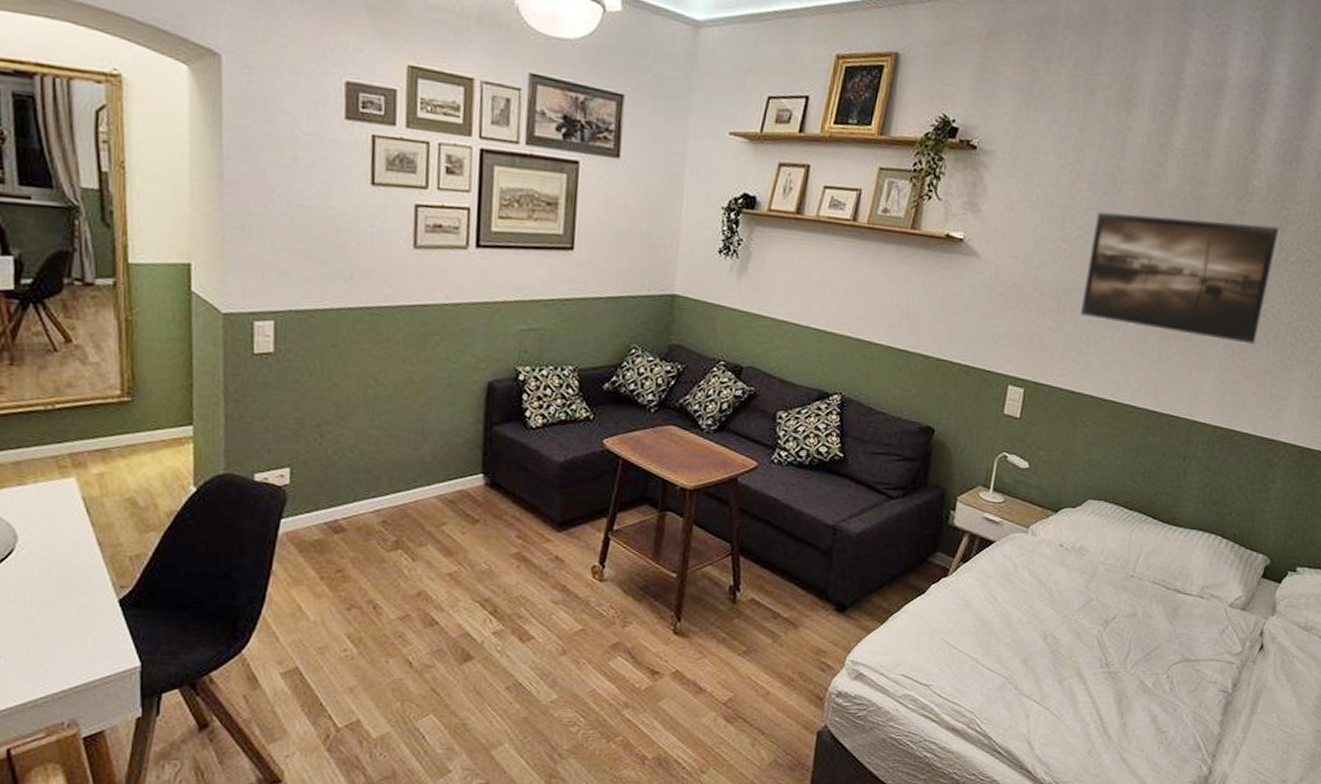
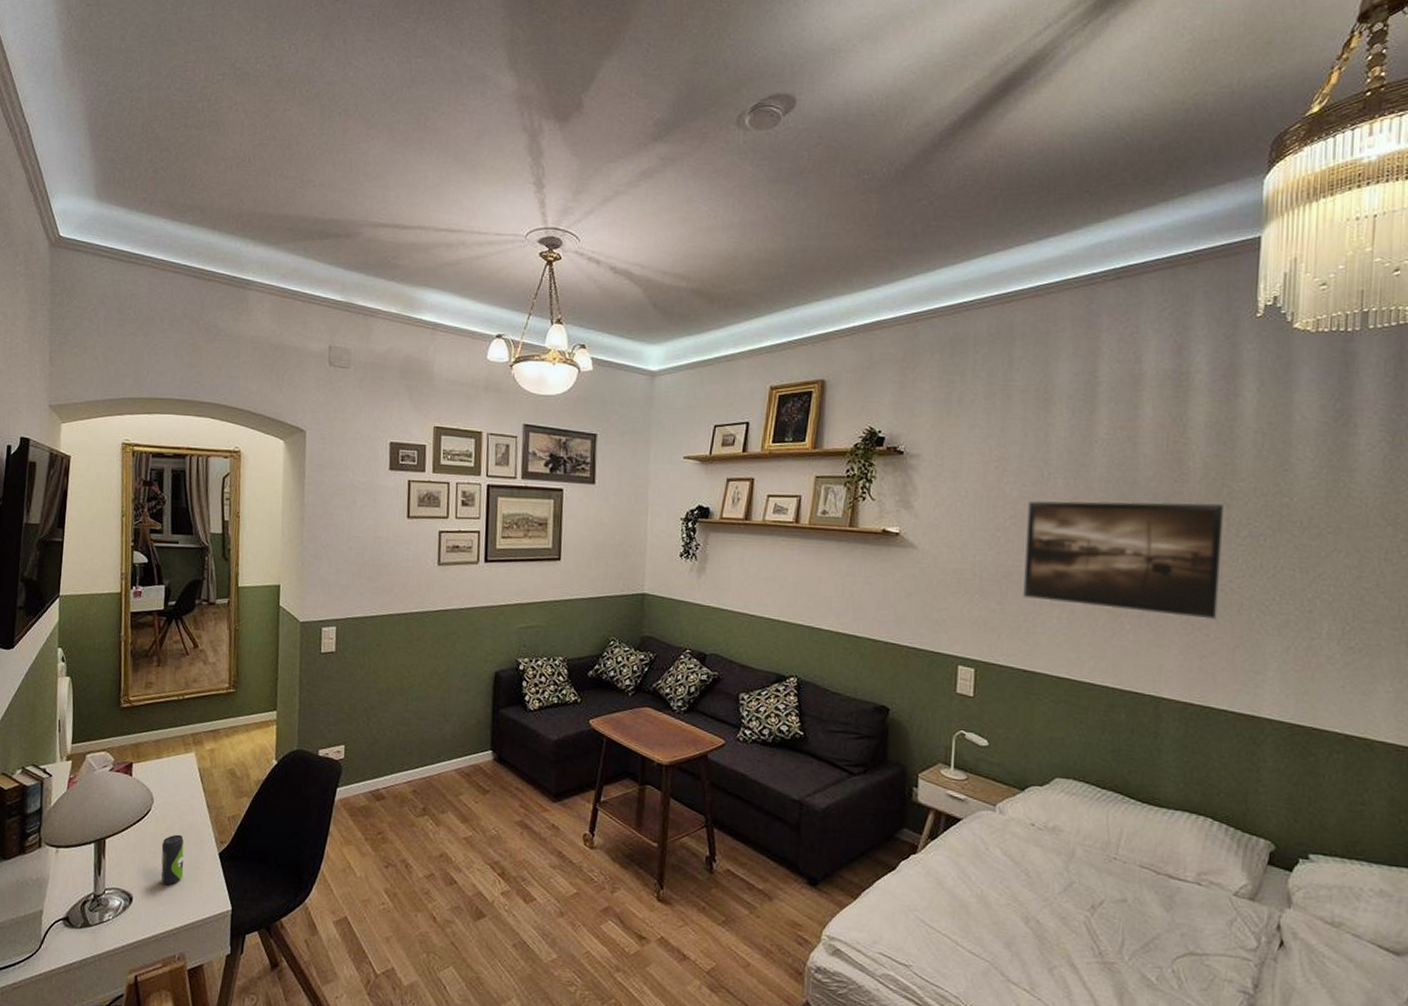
beverage can: none [34,579,69,641] -> present [161,834,184,885]

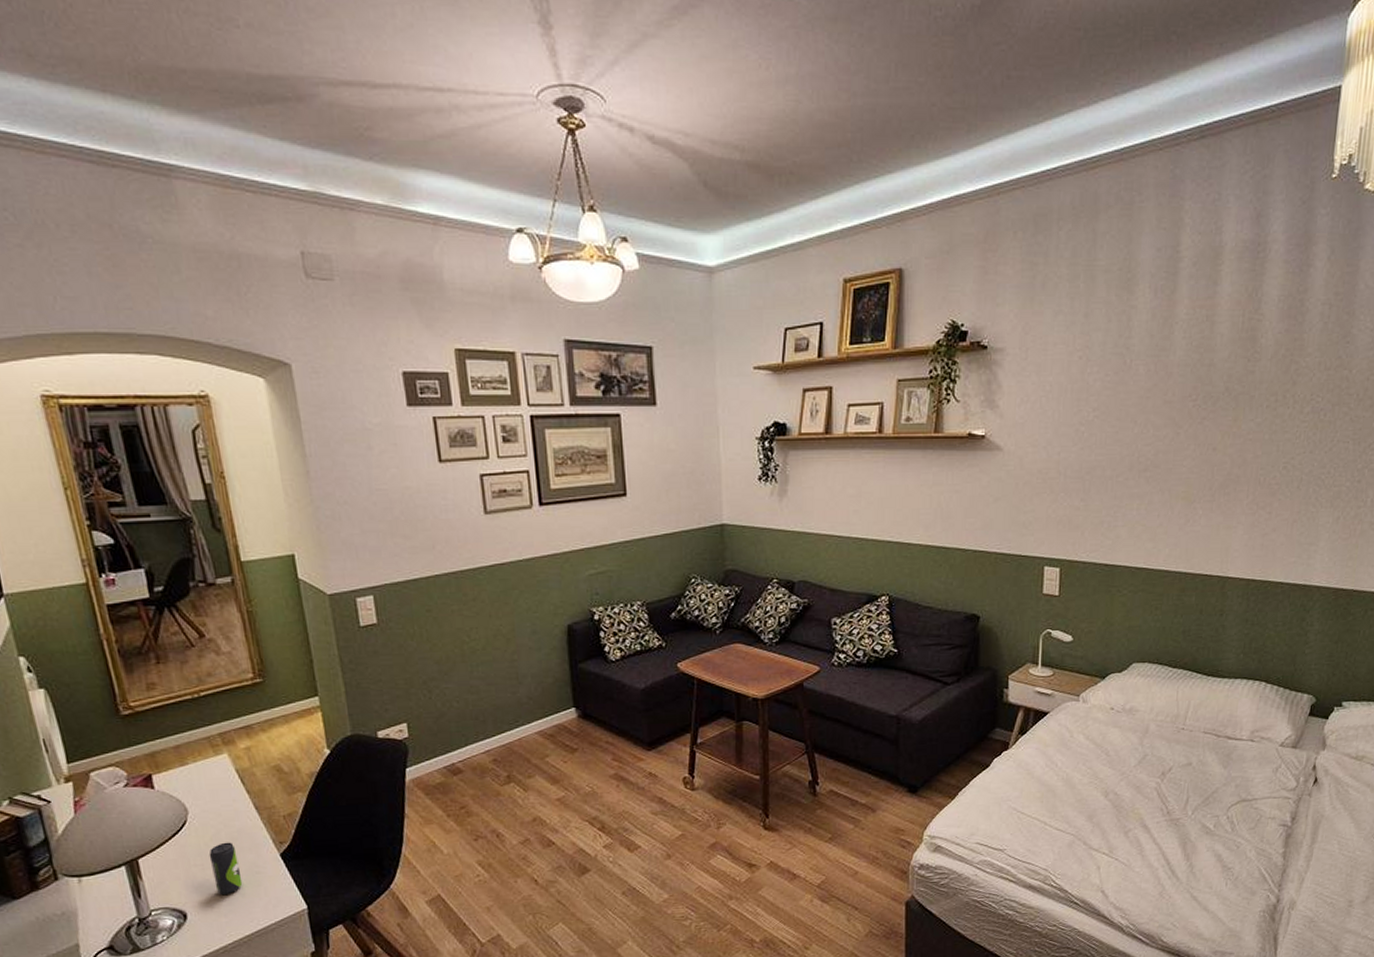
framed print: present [1021,499,1226,620] -> none [1104,380,1293,498]

